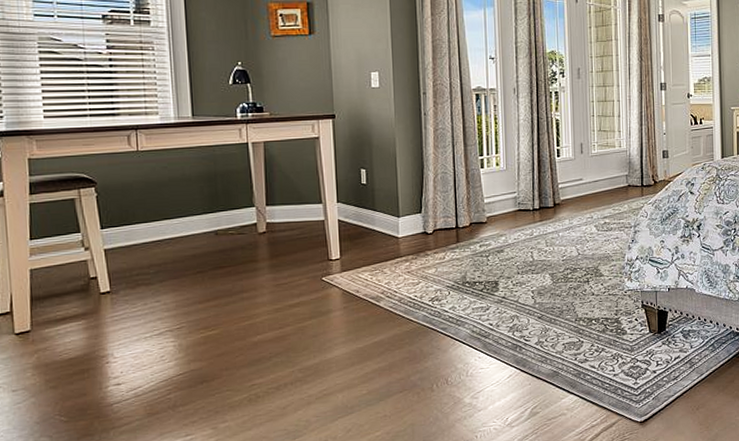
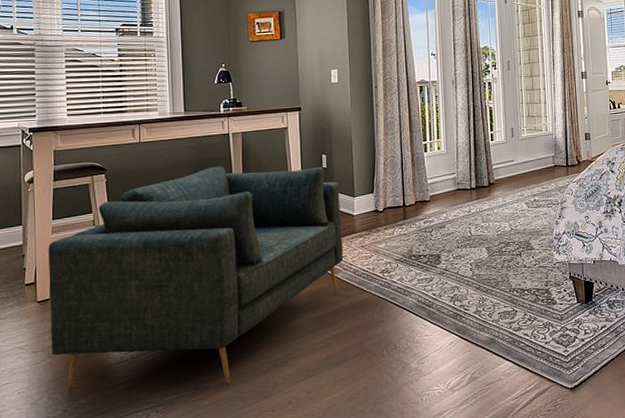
armchair: none [26,180,386,433] -> present [48,166,343,390]

